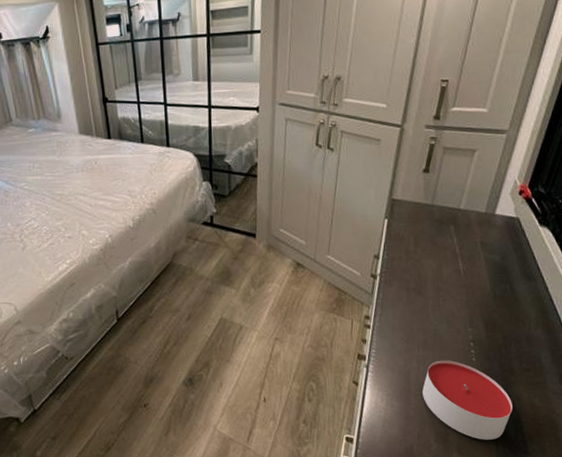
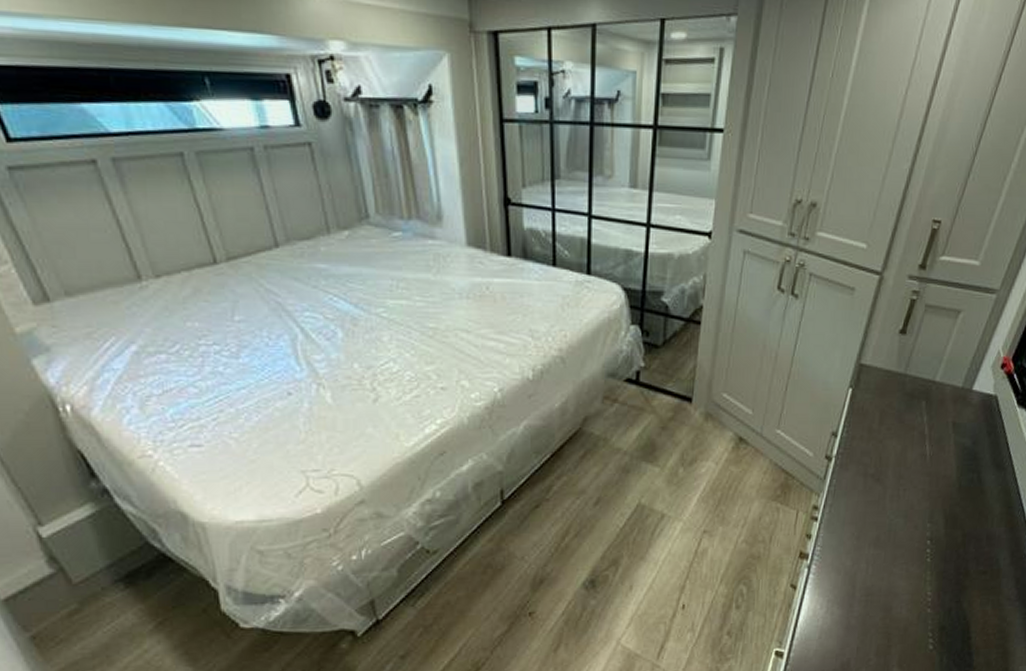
candle: present [422,360,513,440] -> none [868,560,963,653]

